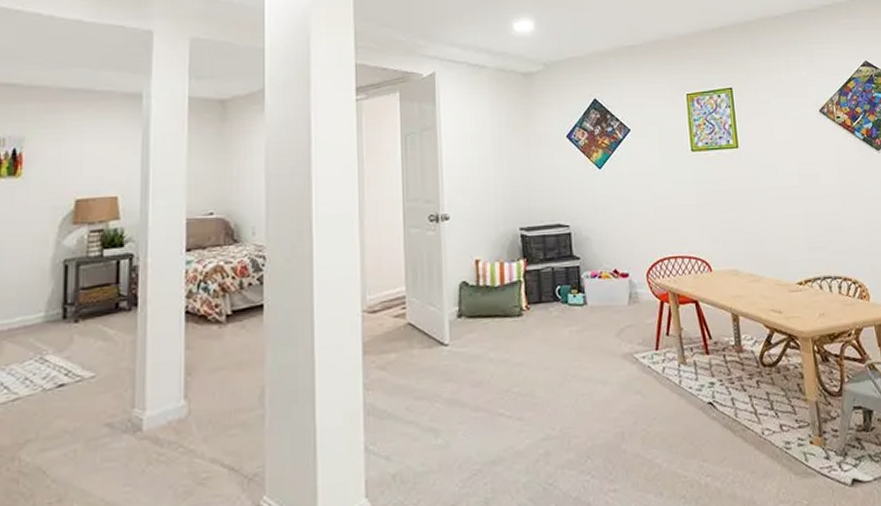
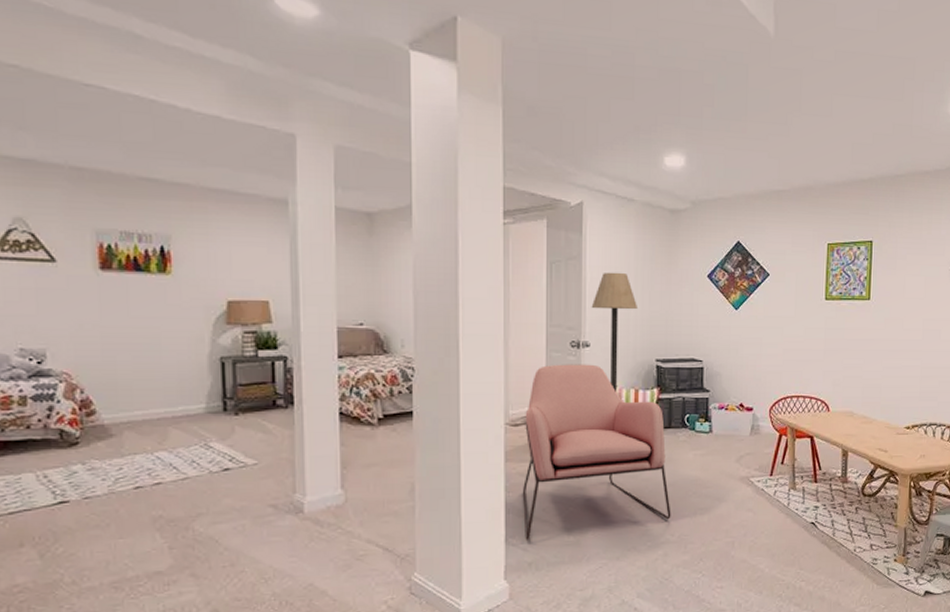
armchair: none [382,238,550,447] -> present [522,364,671,540]
floor lamp: none [448,139,498,268] -> present [591,272,639,393]

